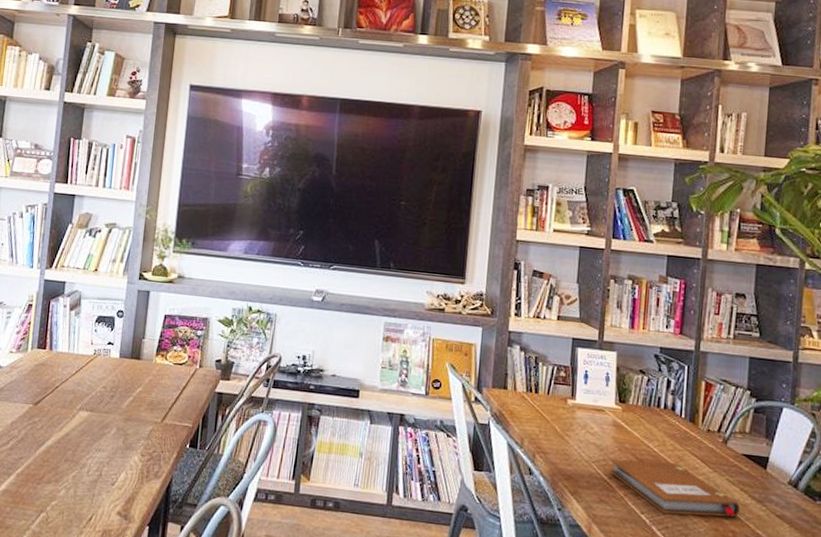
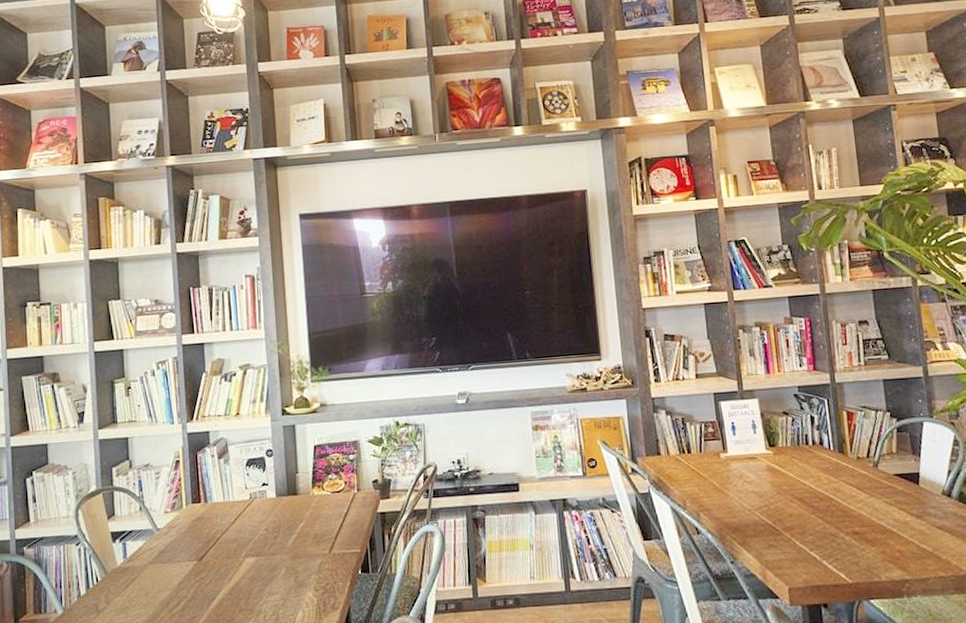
notebook: present [610,458,740,517] -> none [772,495,902,546]

